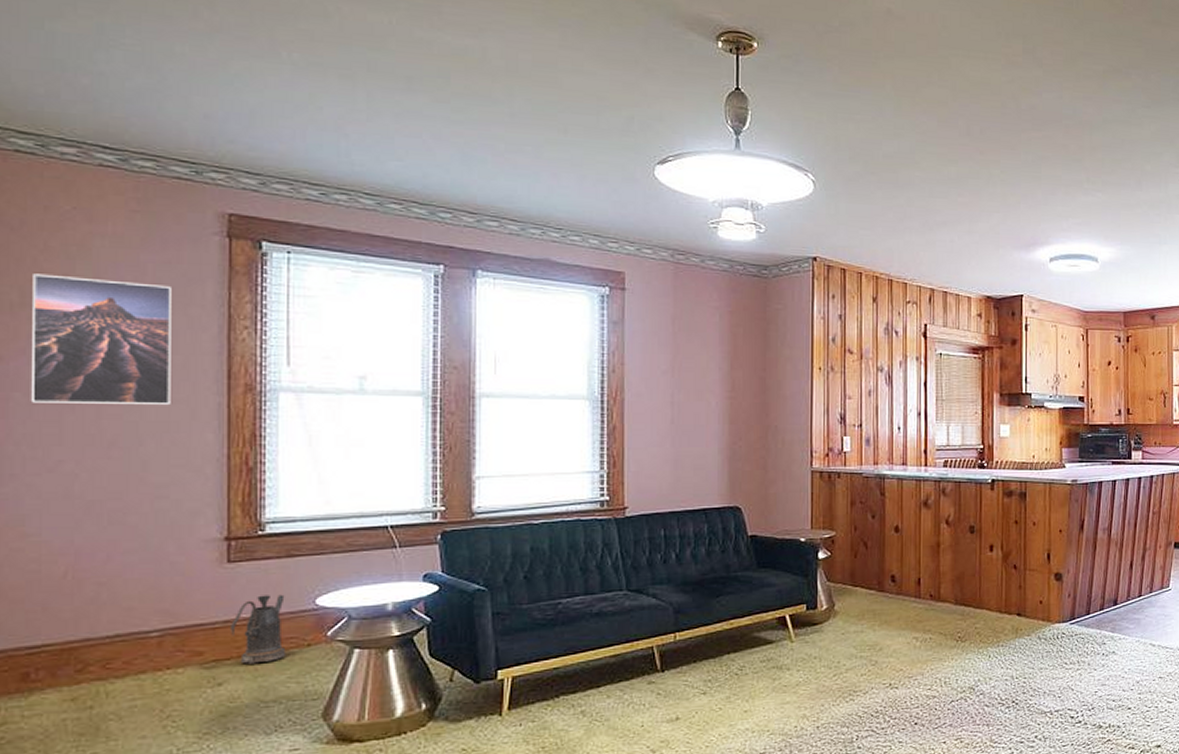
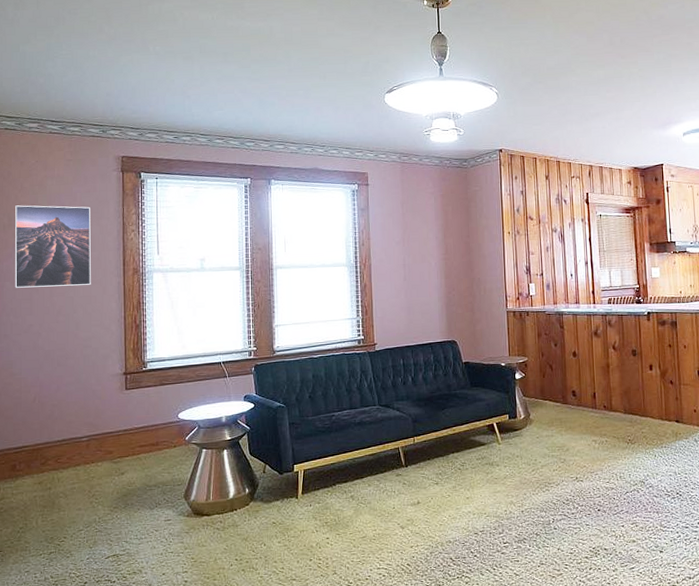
watering can: present [231,594,286,666] -> none [128,411,162,461]

